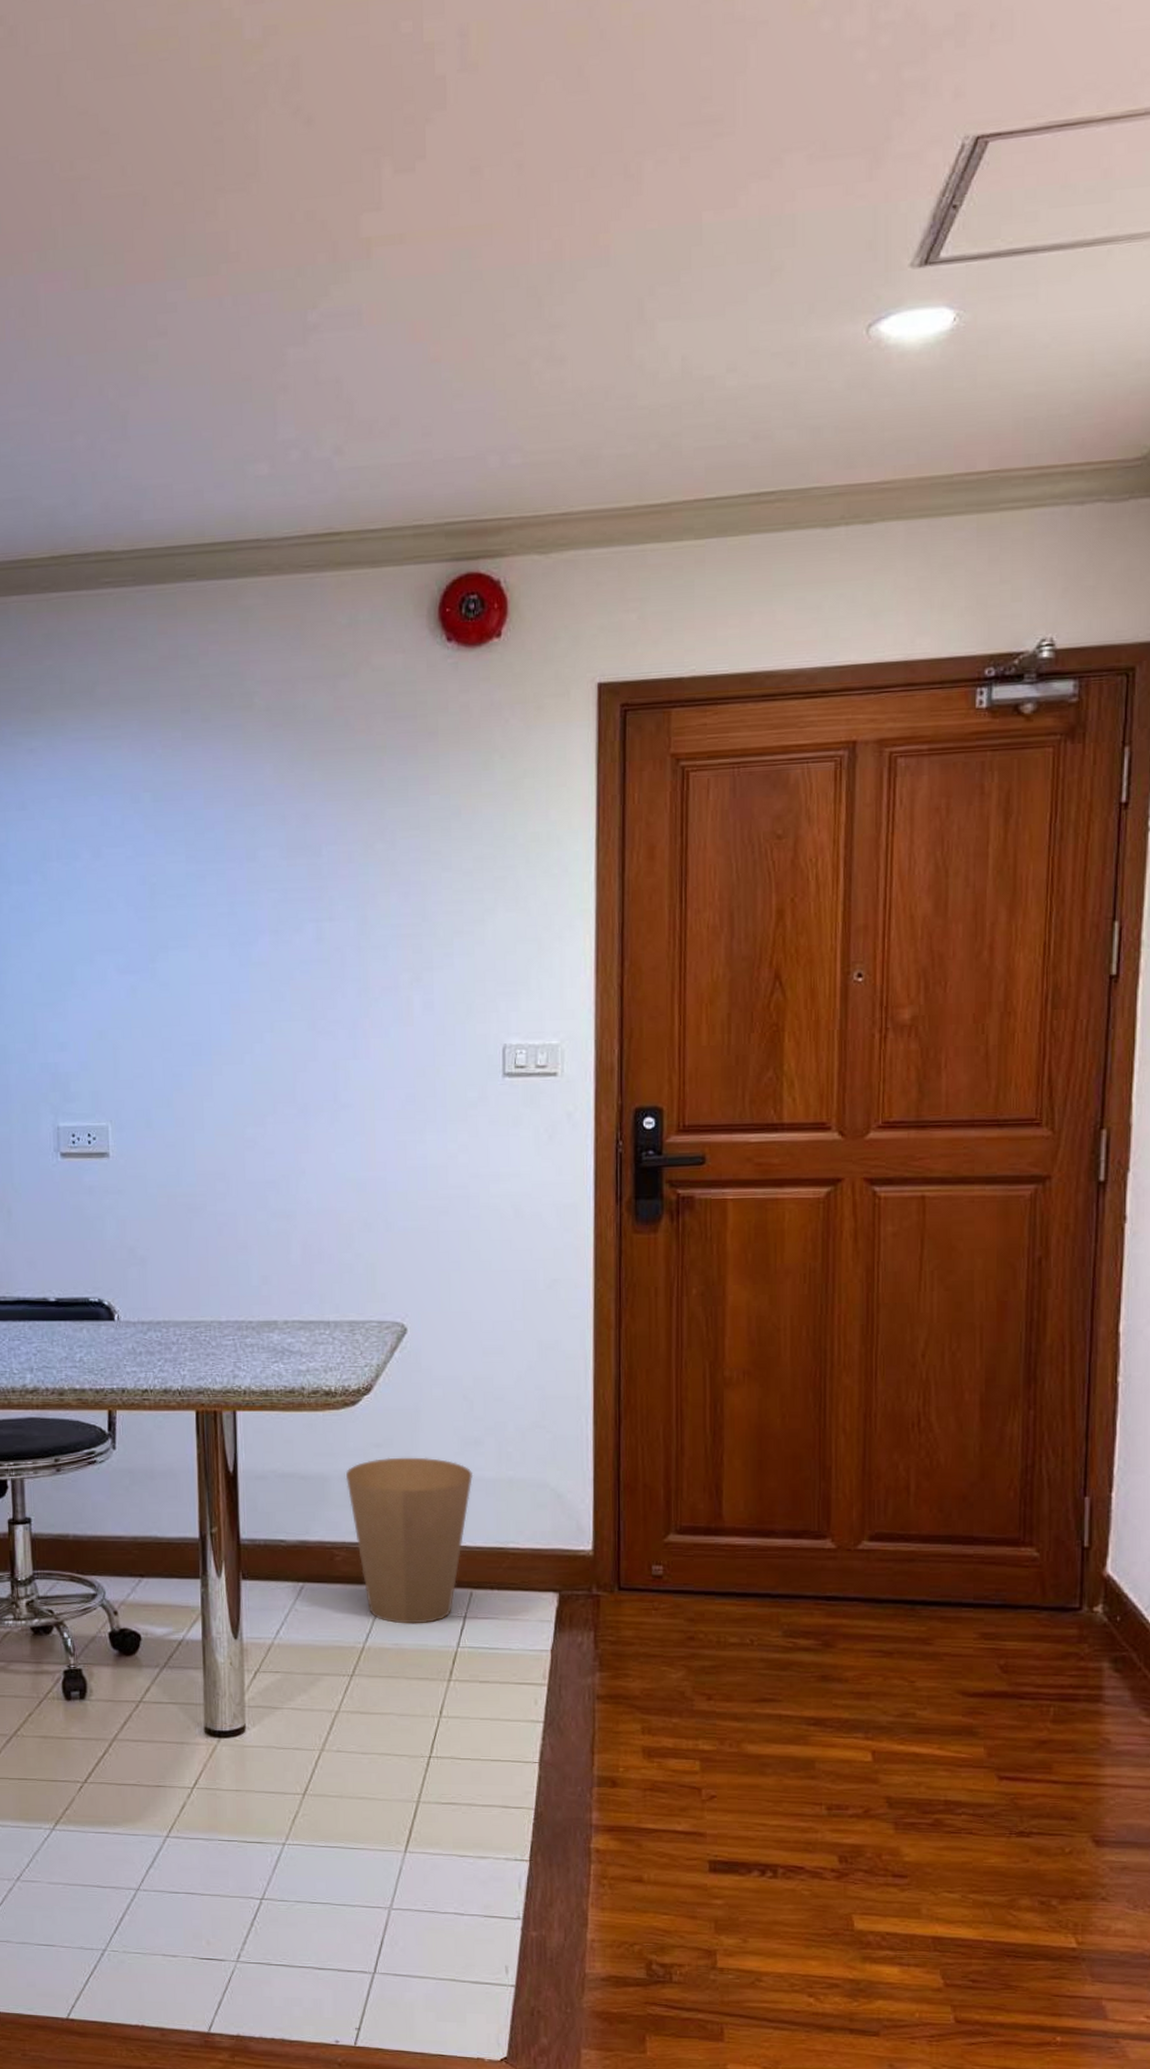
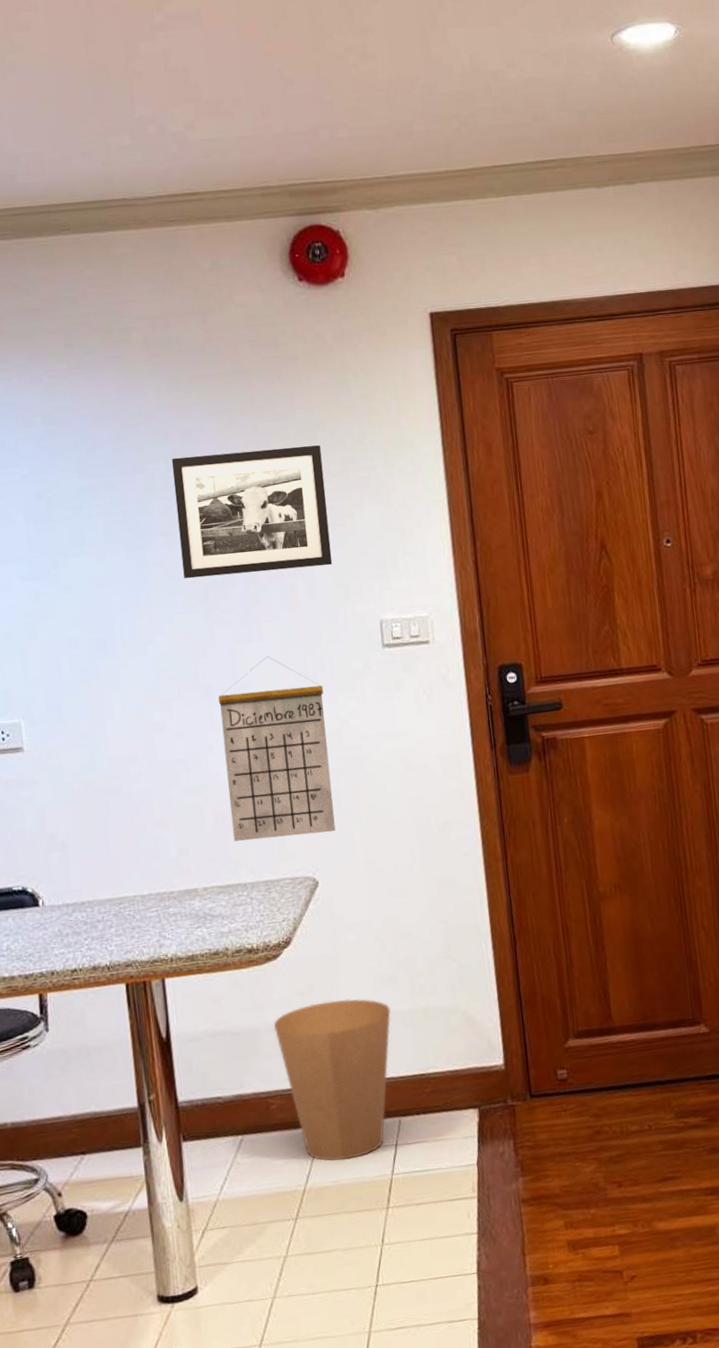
picture frame: none [286,837,456,983] -> present [171,445,333,579]
calendar: none [315,1076,431,1277] -> present [218,656,336,842]

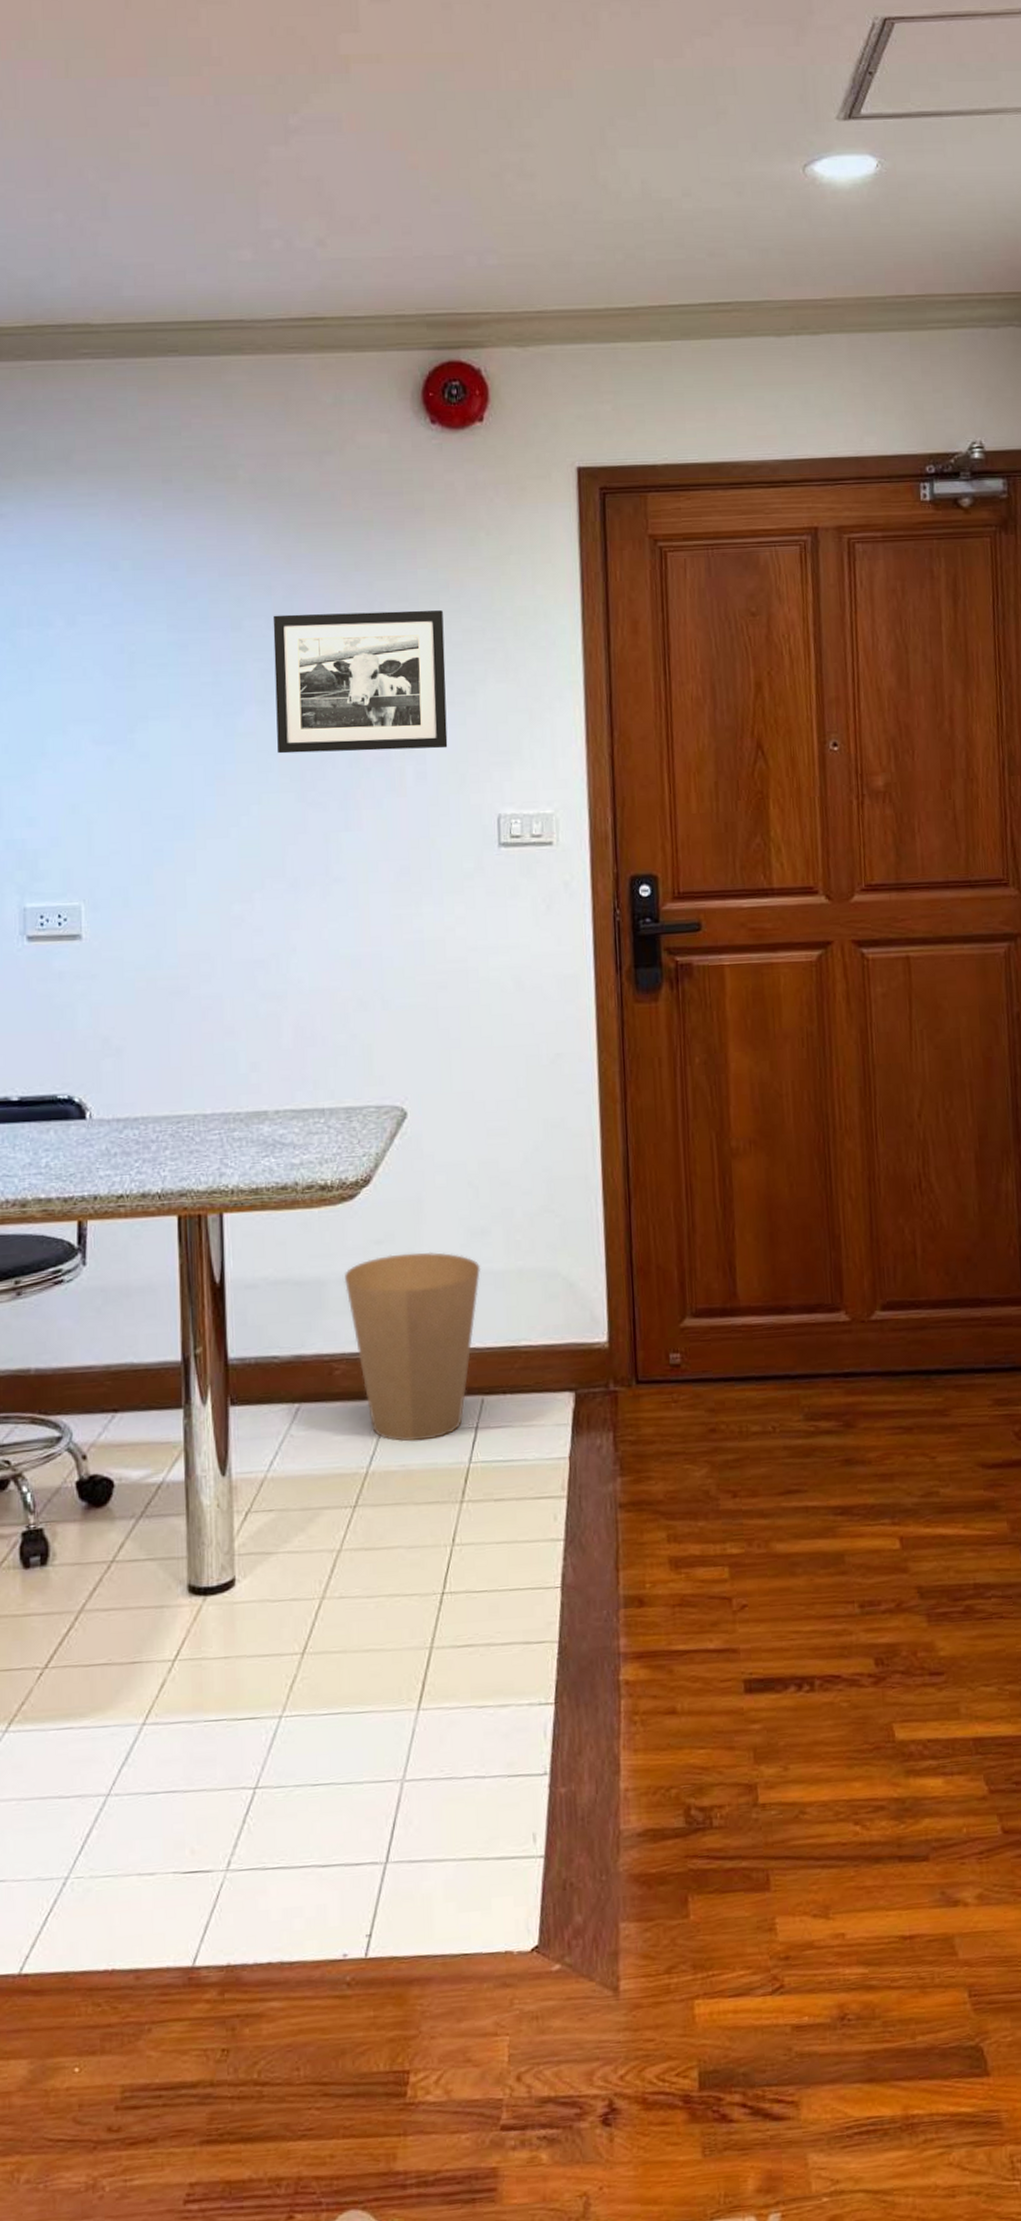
calendar: present [218,656,336,842] -> none [306,848,431,1060]

